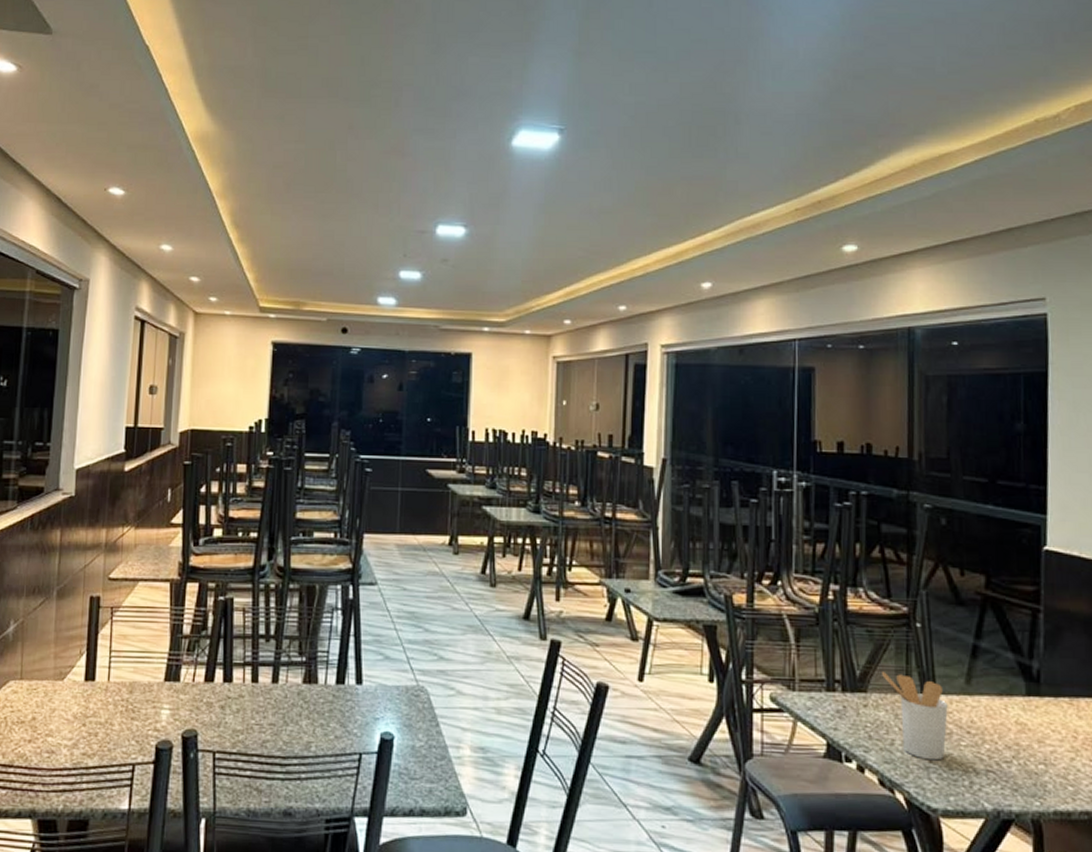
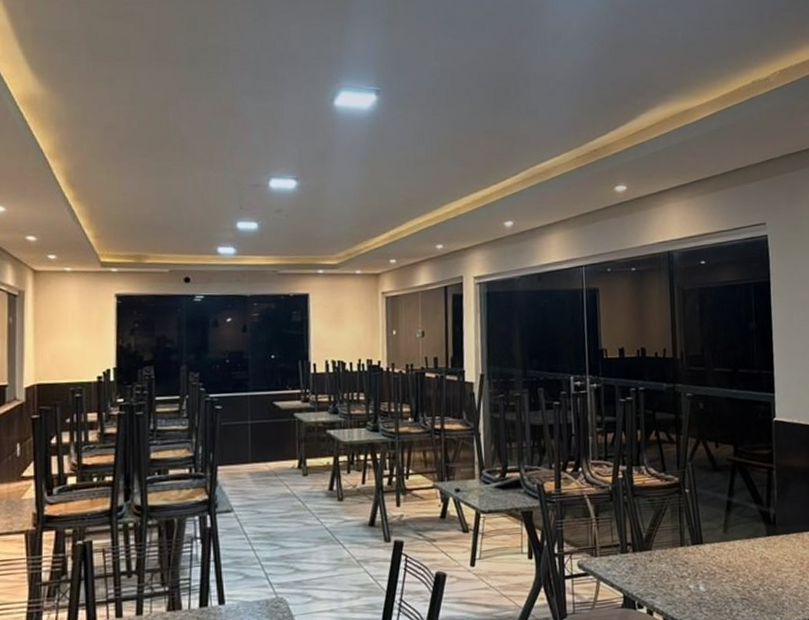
utensil holder: present [882,672,948,761] -> none [662,532,712,598]

